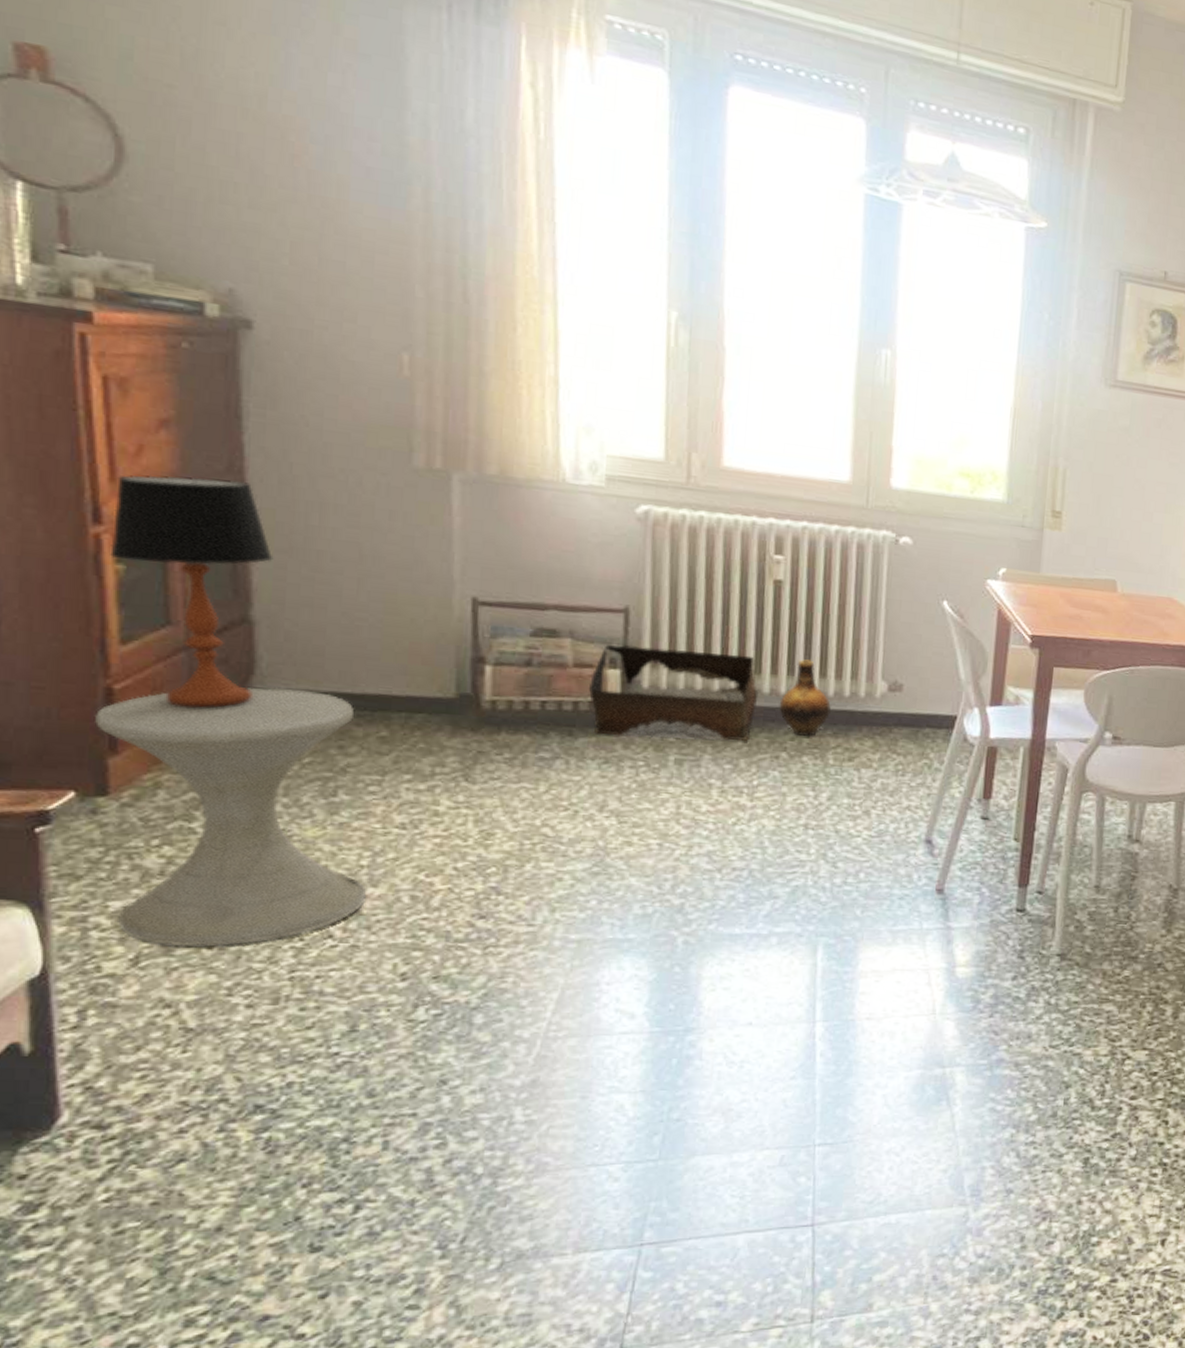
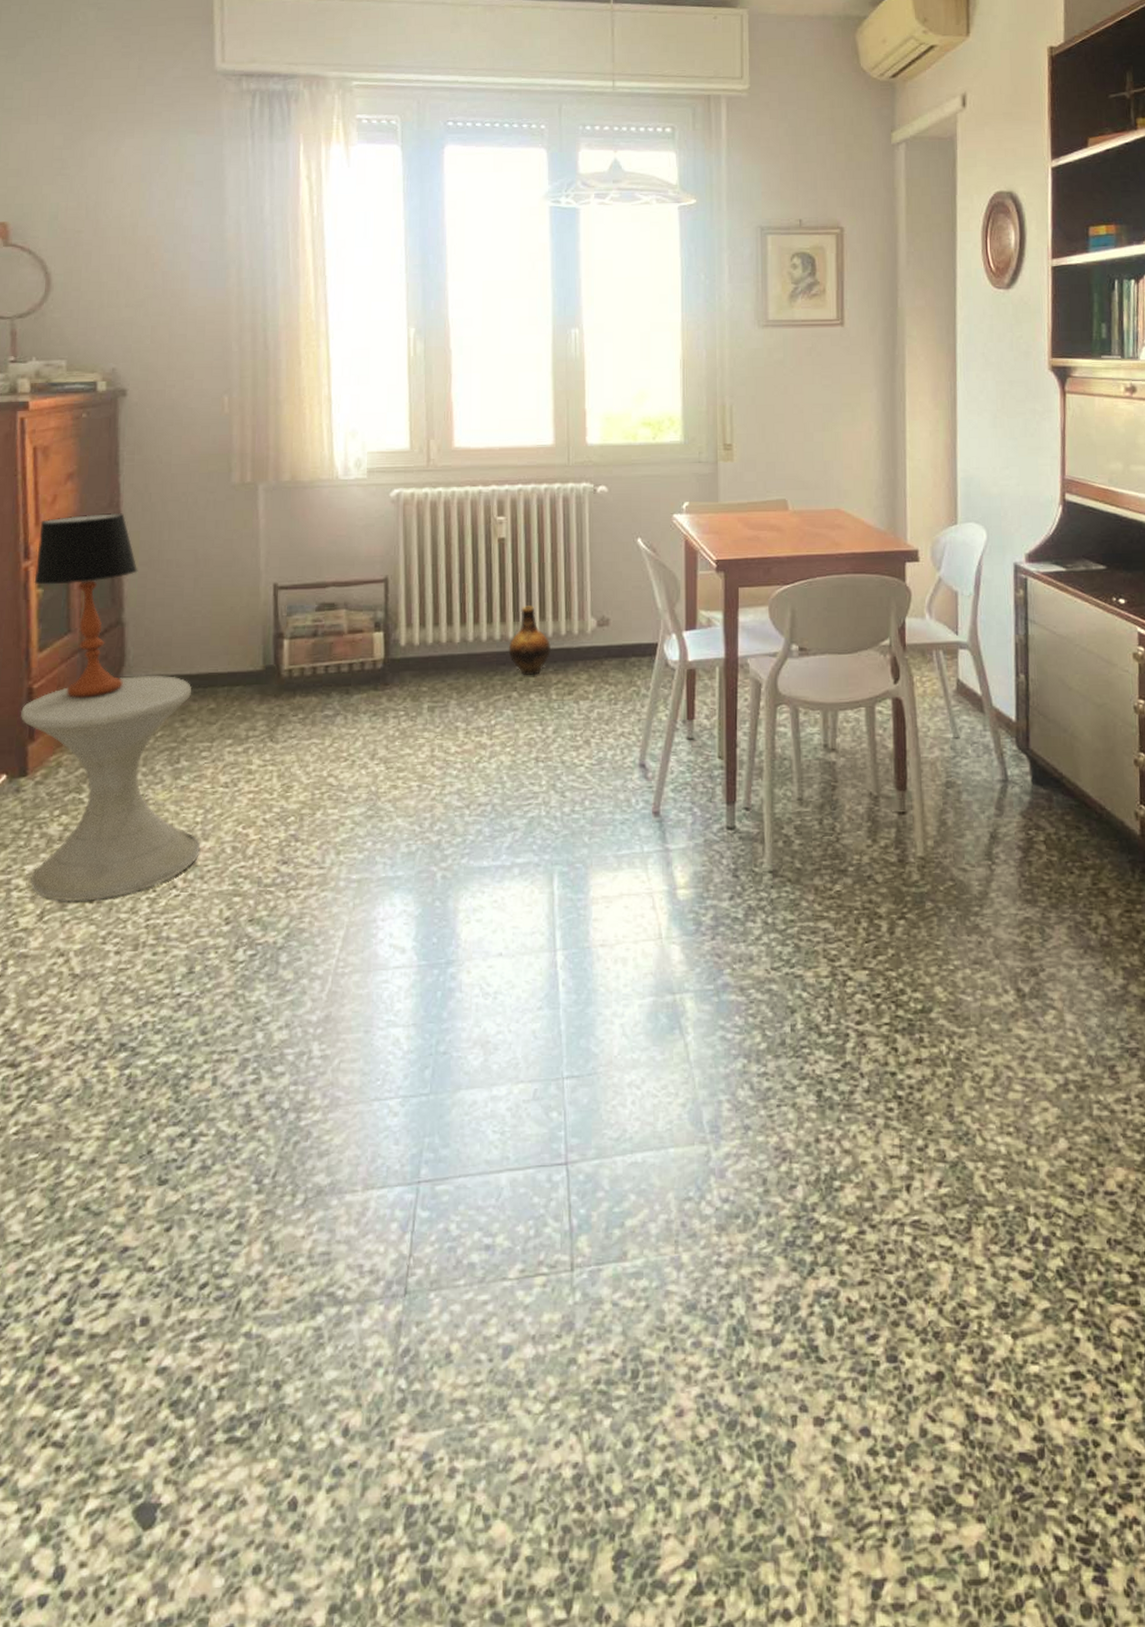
storage bin: present [588,645,759,742] -> none [359,607,491,691]

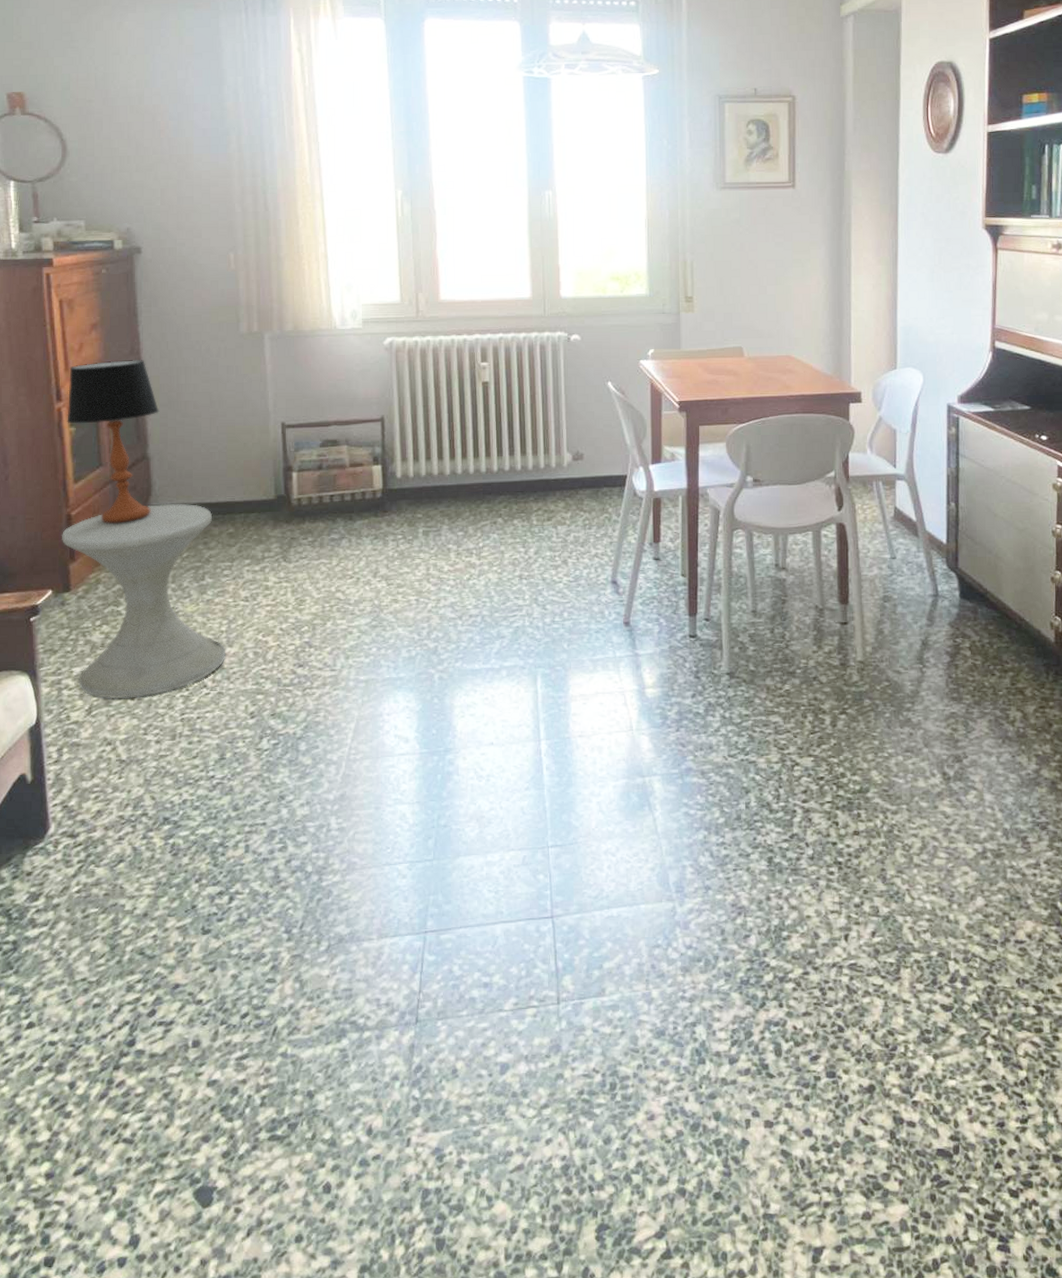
ceramic jug: present [508,606,552,675] -> none [493,442,532,503]

